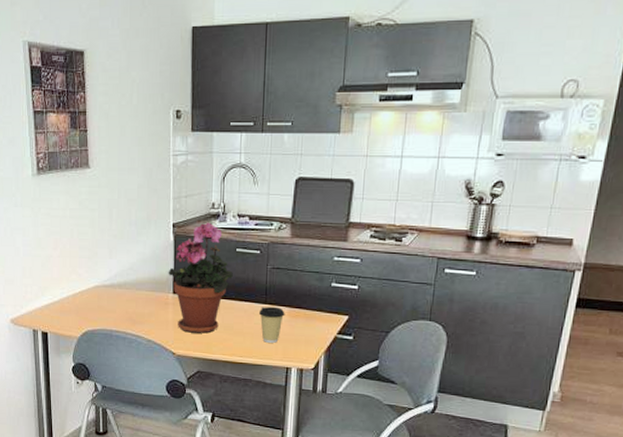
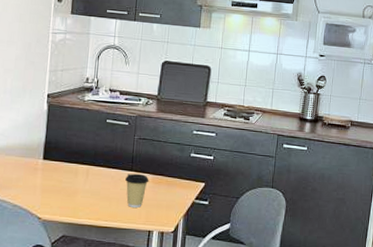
potted plant: present [168,222,233,334] -> none [39,94,103,199]

